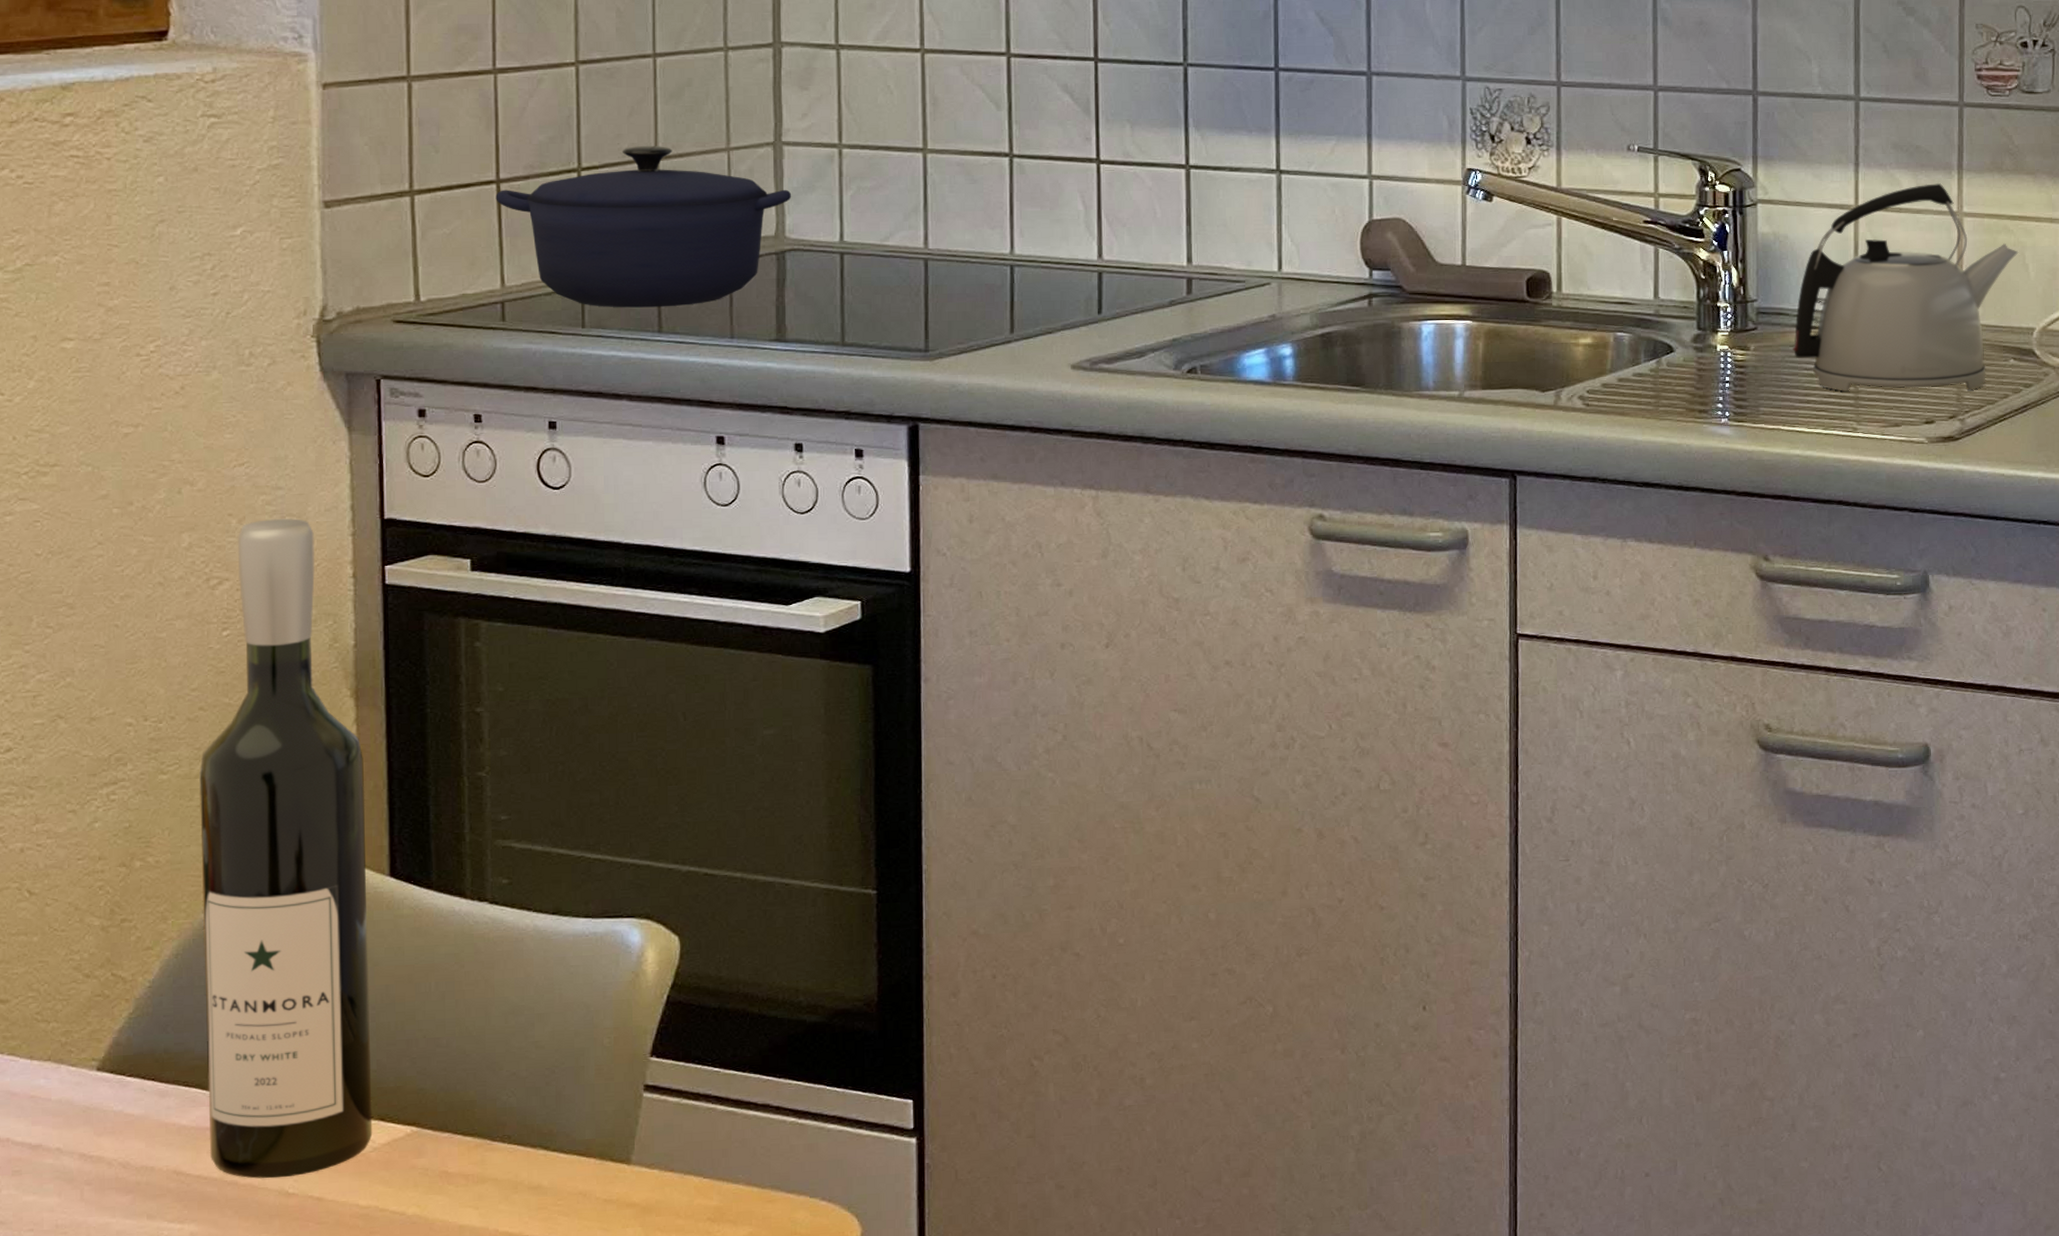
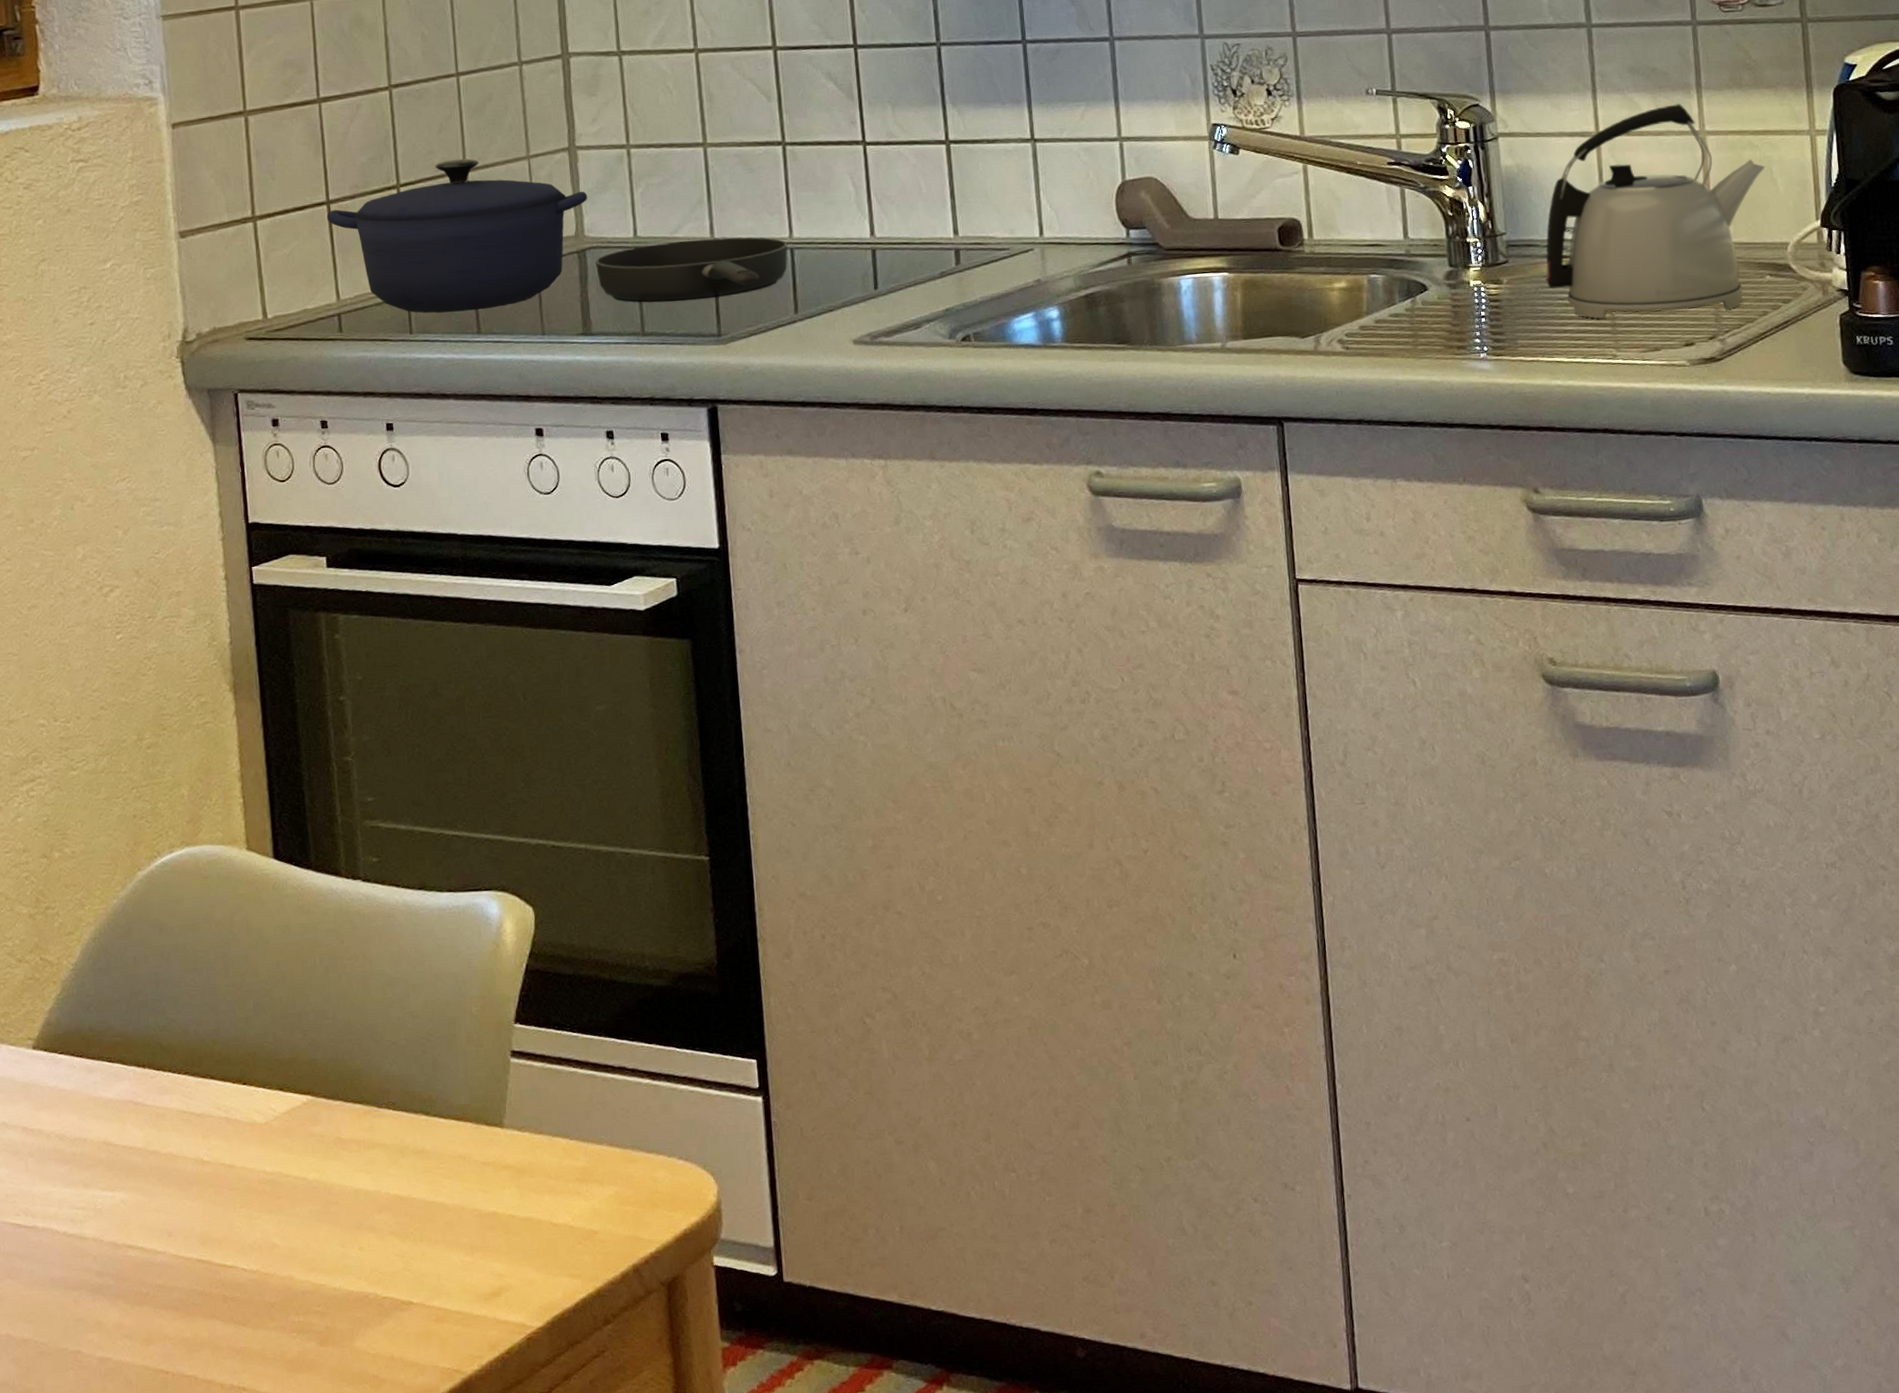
bottle: present [199,518,373,1179] -> none [104,527,274,1148]
frying pan: none [795,249,1008,313] -> present [595,237,788,303]

